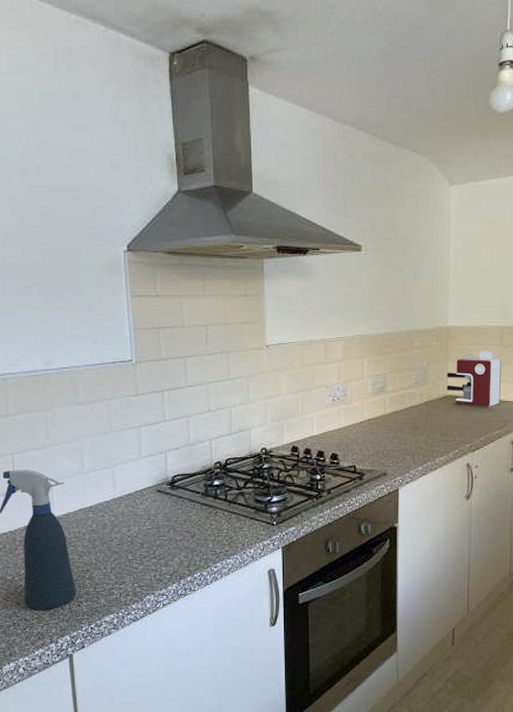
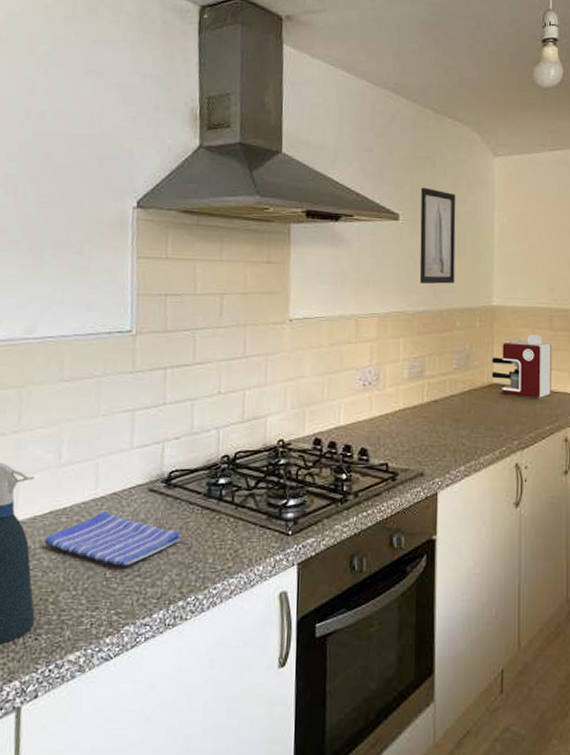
dish towel: none [77,509,185,551] -> present [44,511,181,566]
wall art: none [381,218,414,309] -> present [419,187,456,284]

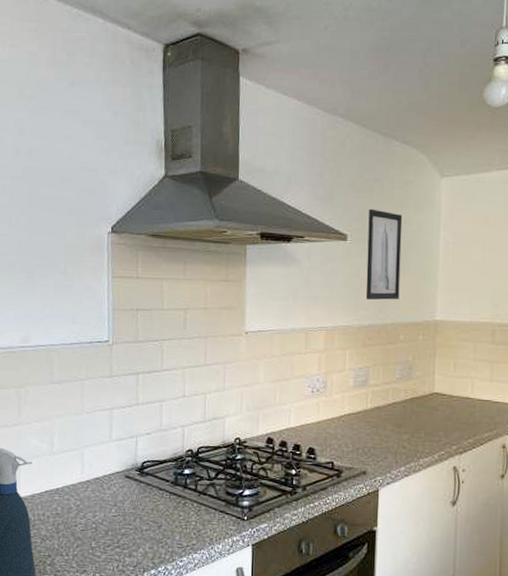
dish towel: present [44,511,181,566] -> none [42,493,152,539]
coffee maker: present [491,334,551,399] -> none [433,347,492,408]

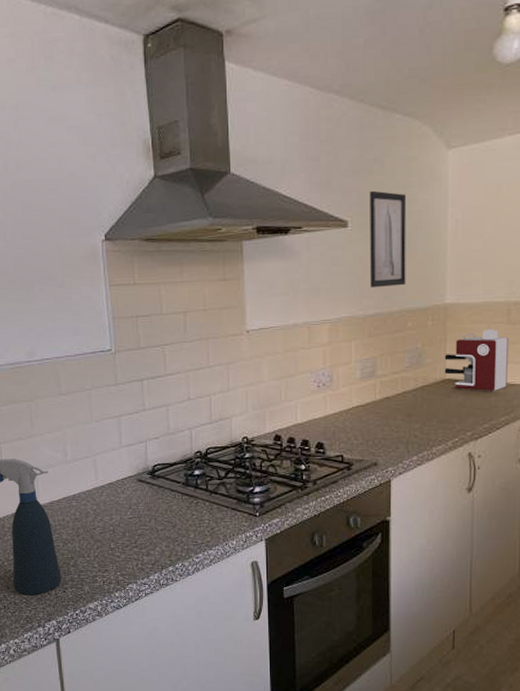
coffee maker: none [433,347,492,408] -> present [444,329,508,392]

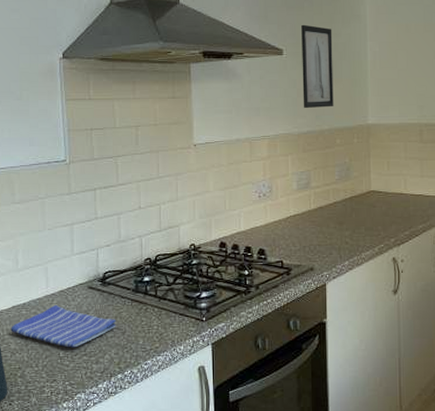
dish towel: none [62,497,166,540] -> present [10,305,116,348]
coffee maker: present [444,329,508,392] -> none [369,147,423,203]

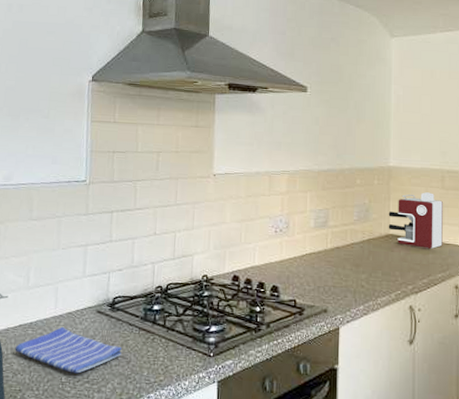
wall art: present [301,24,334,109] -> none [324,64,357,147]
coffee maker: none [369,147,423,203] -> present [388,192,443,250]

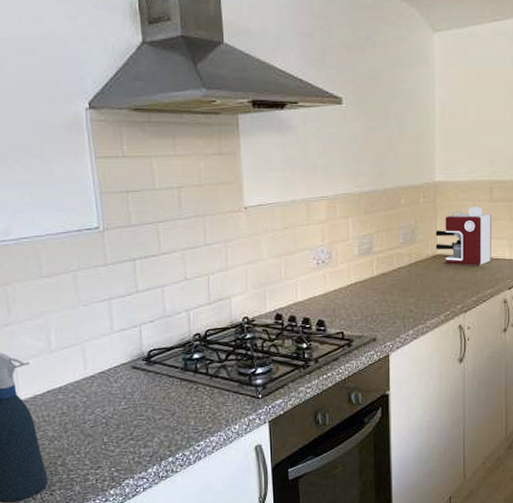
dish towel: present [15,327,122,374] -> none [46,388,165,432]

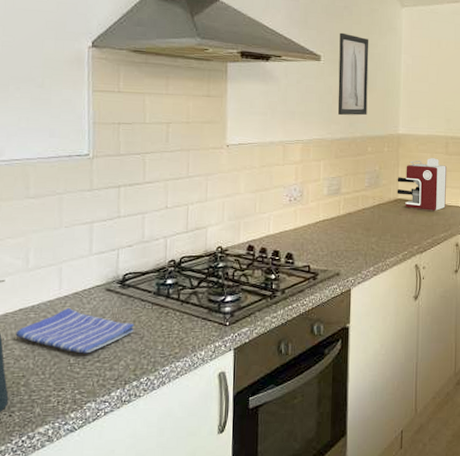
dish towel: none [46,388,165,432] -> present [15,308,134,354]
wall art: none [363,69,398,166] -> present [337,32,369,116]

